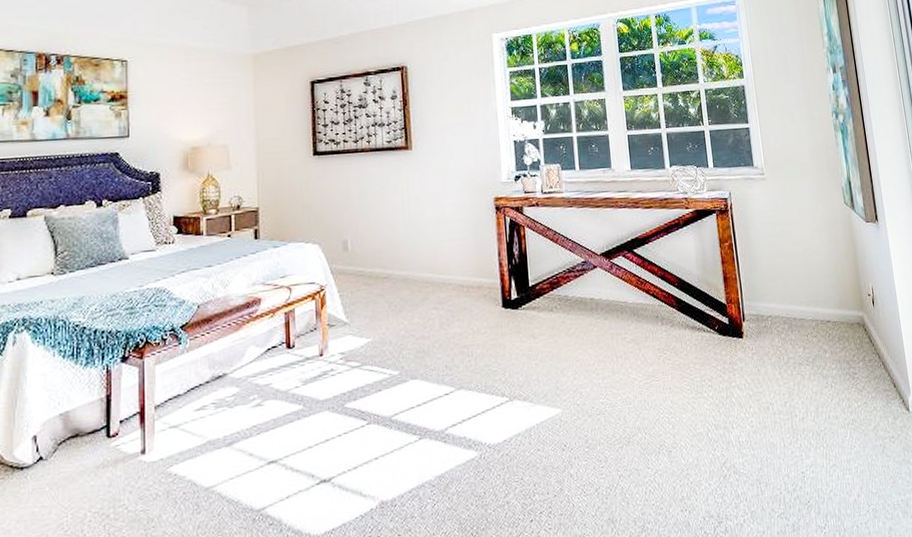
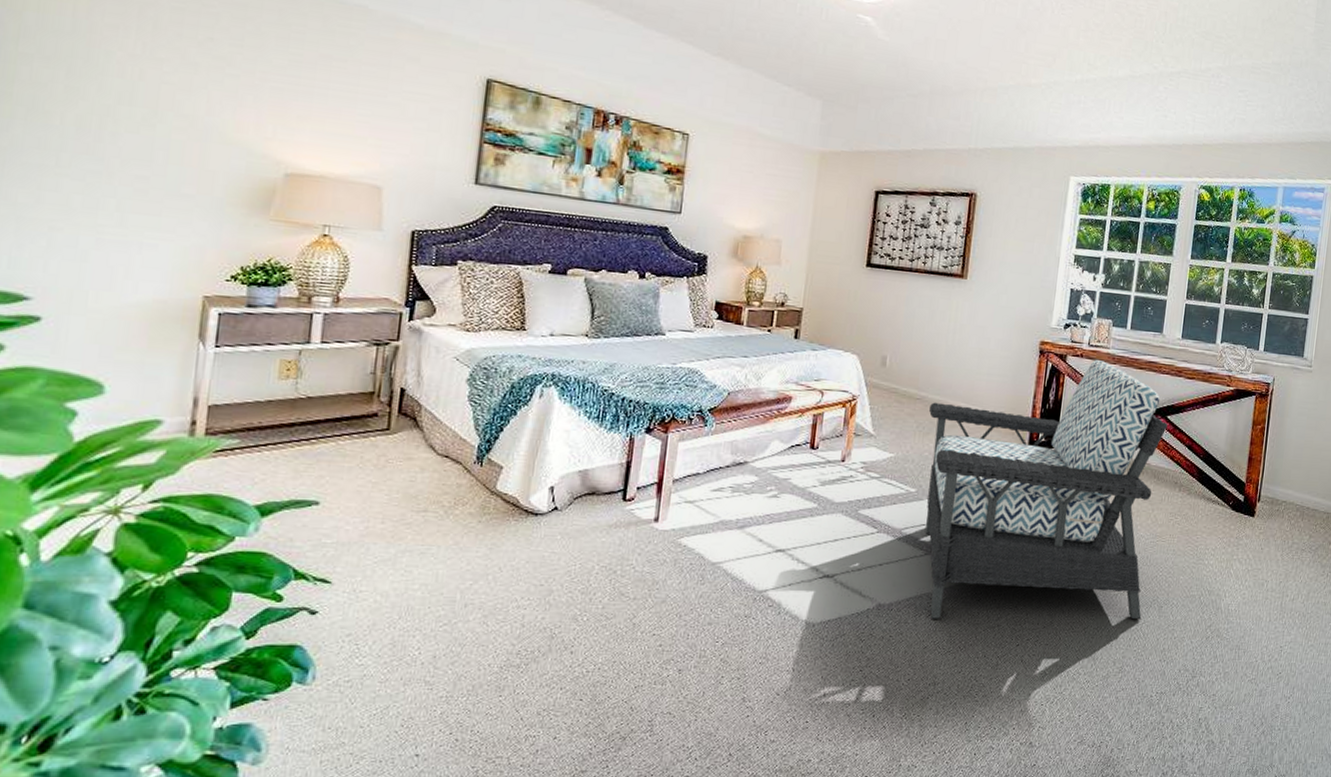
armchair: none [398,205,653,510] -> present [925,359,1168,620]

